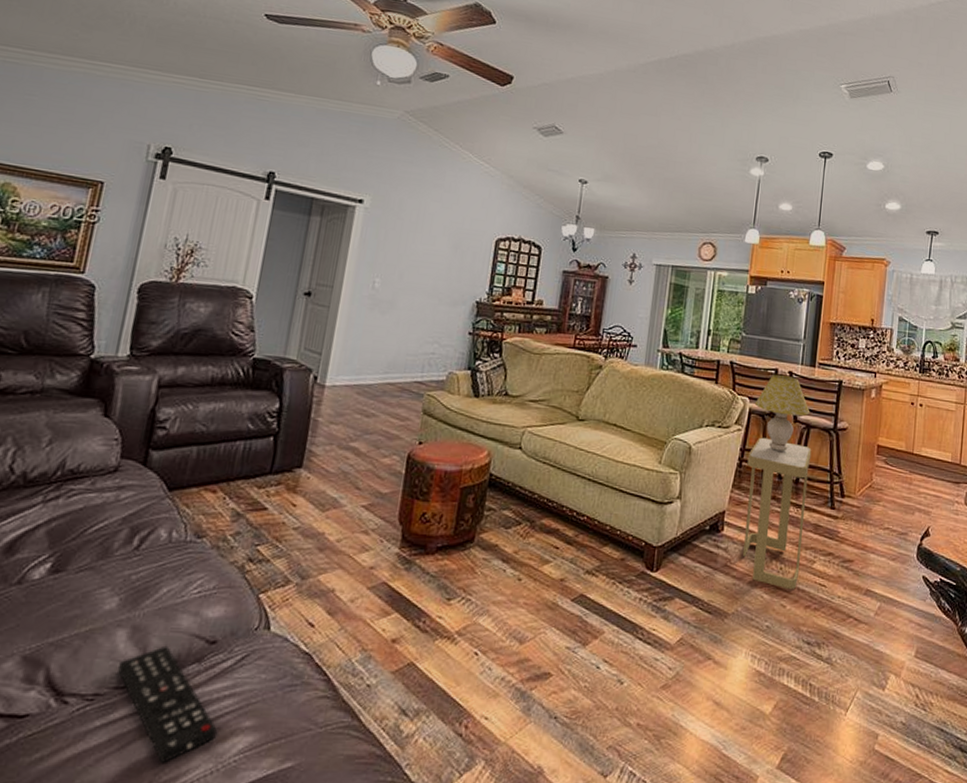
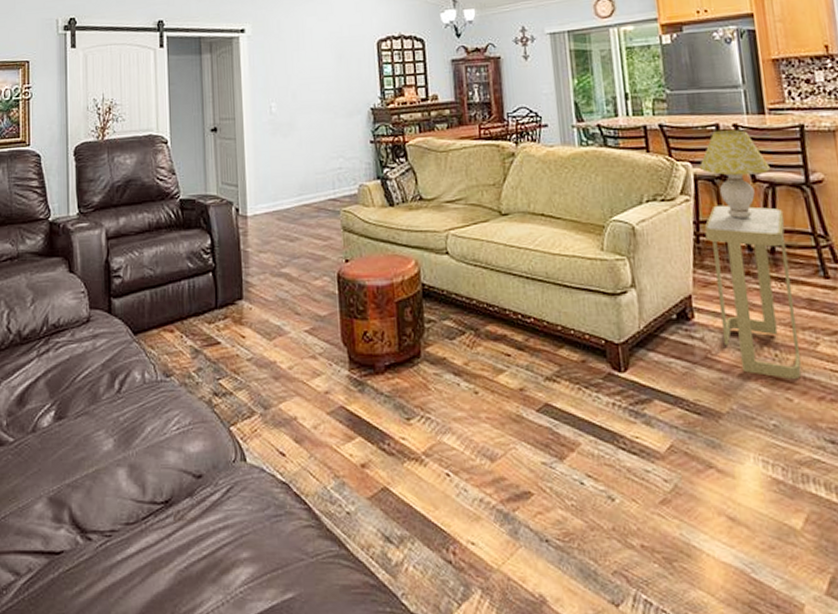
remote control: present [118,645,218,763] -> none [126,481,221,595]

